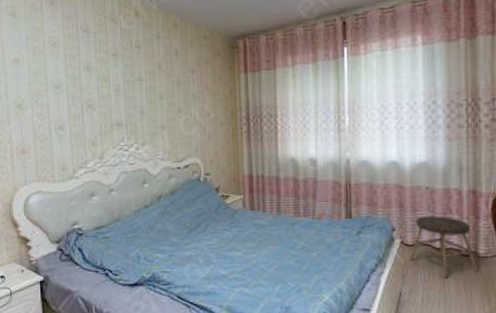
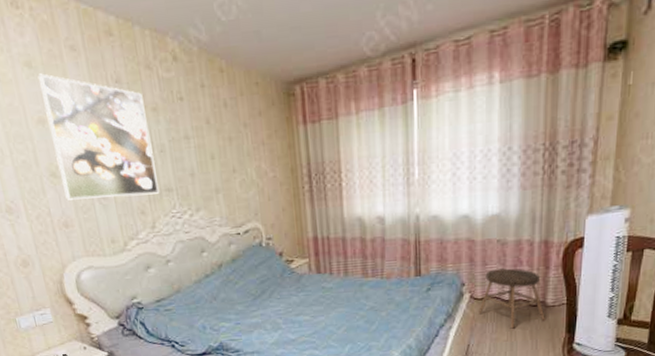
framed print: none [19,22,111,130] -> present [37,73,160,200]

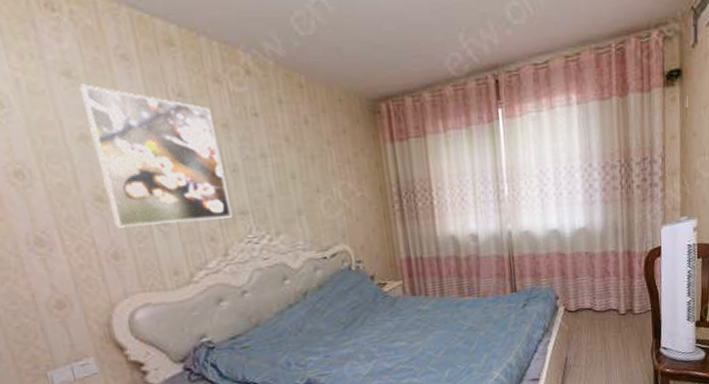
stool: present [479,268,545,329] -> none [573,279,634,339]

